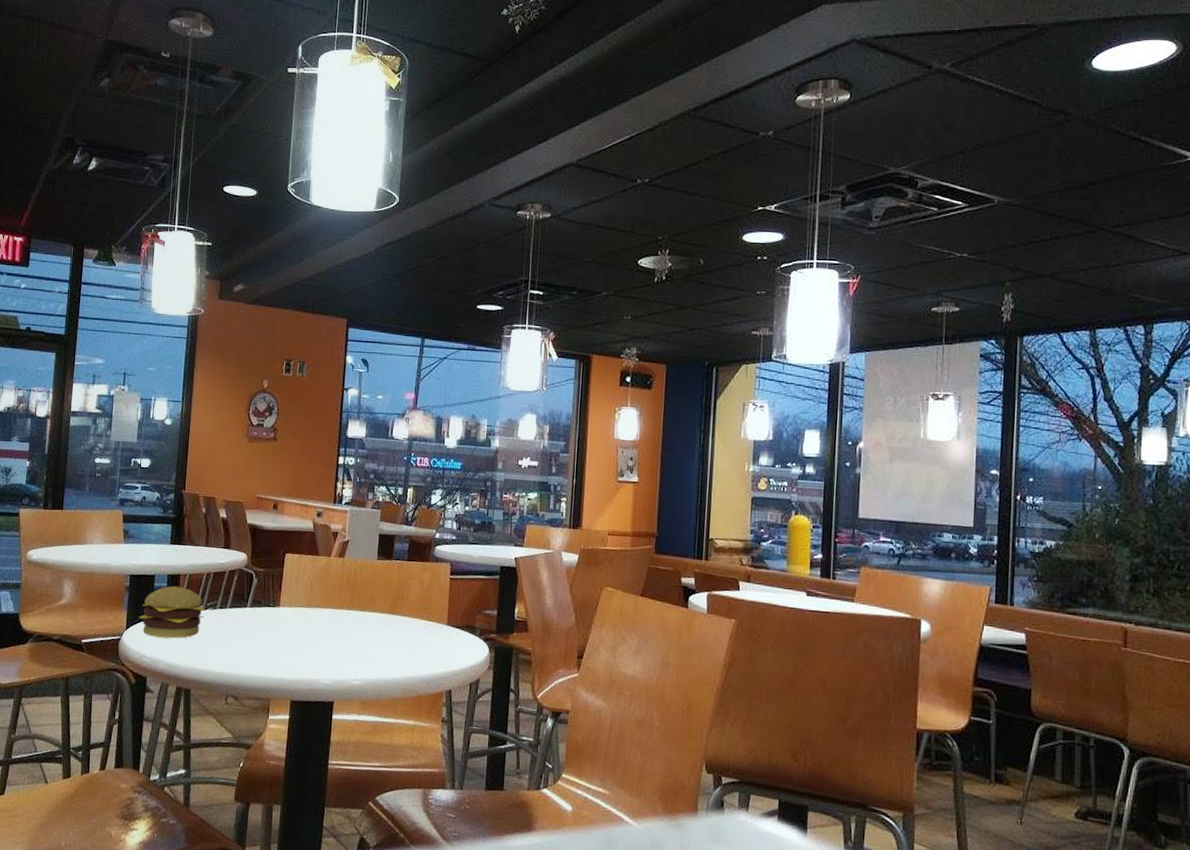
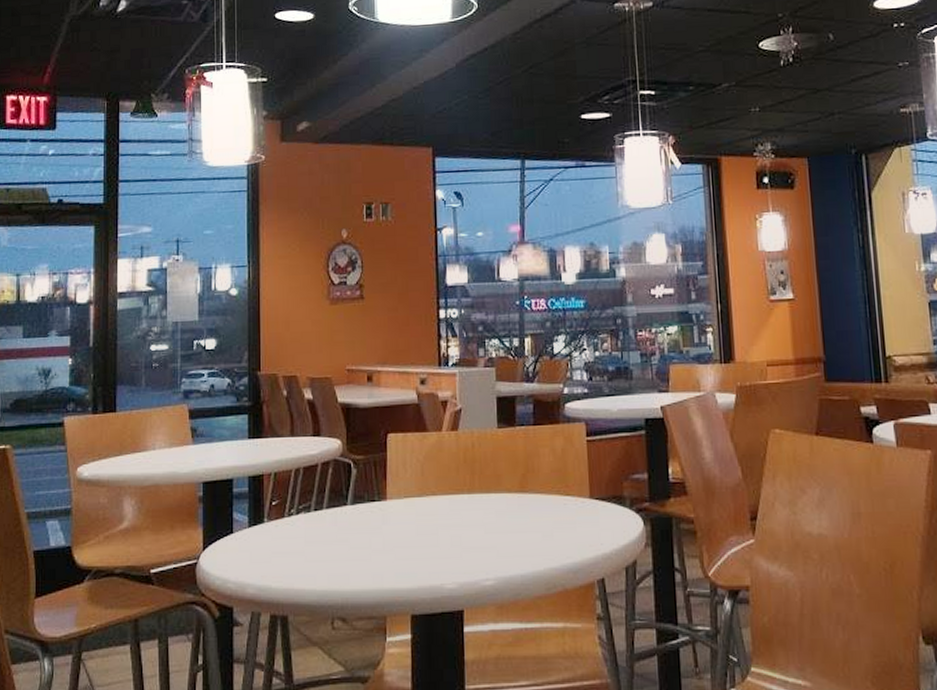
cheeseburger: present [139,586,205,639] -> none [218,489,297,556]

